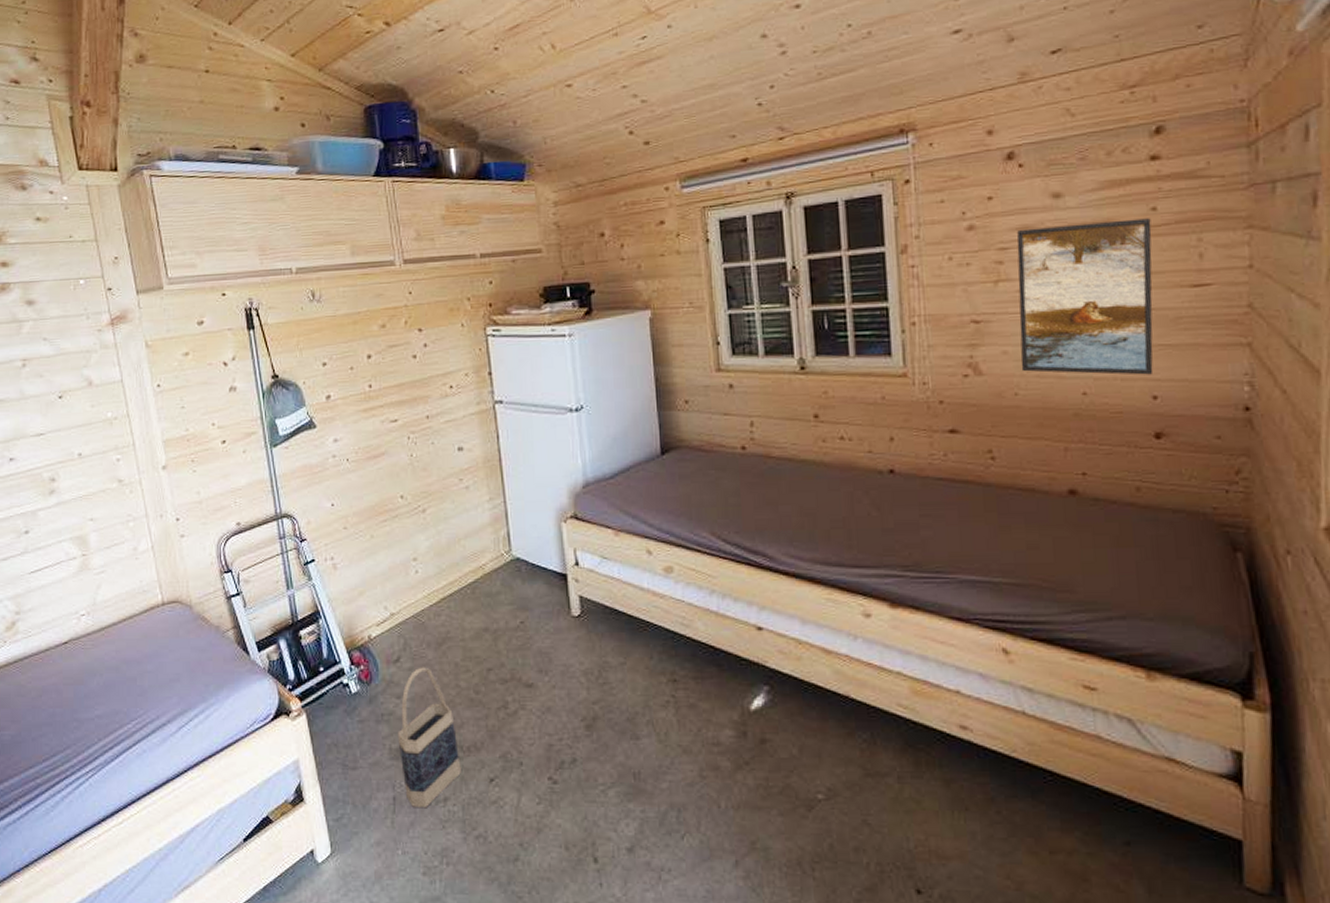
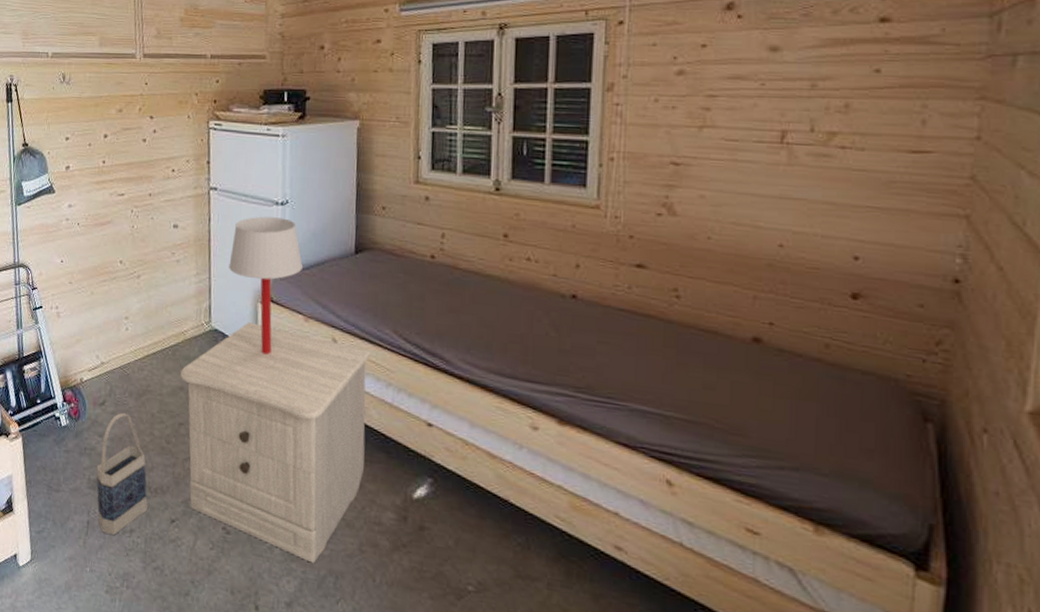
nightstand: none [483,545,695,800] -> present [180,322,372,564]
table lamp: none [525,425,606,578] -> present [229,216,303,355]
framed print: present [1016,218,1154,375] -> none [717,78,873,235]

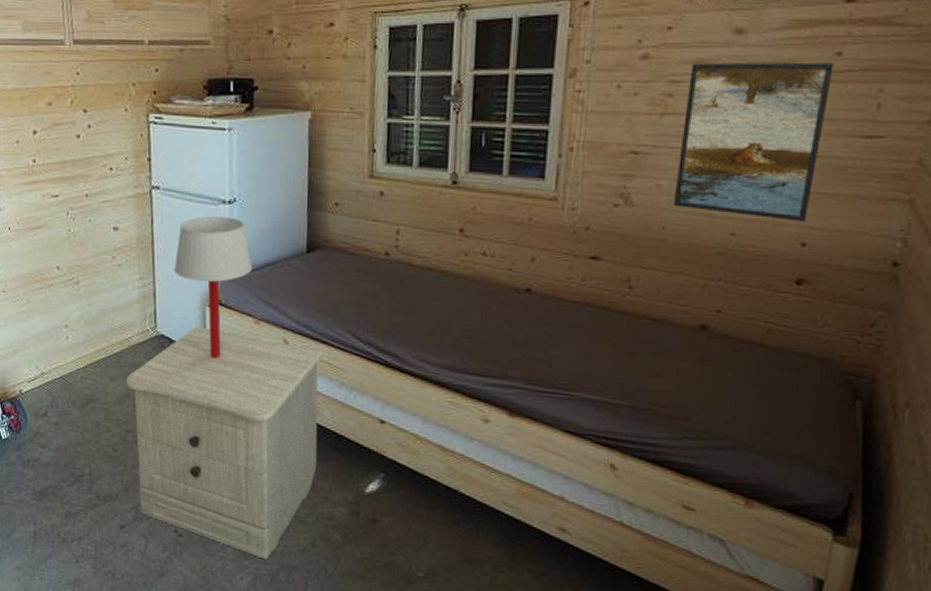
bag: present [96,412,148,536] -> none [41,422,96,544]
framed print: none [717,78,873,235] -> present [673,62,834,222]

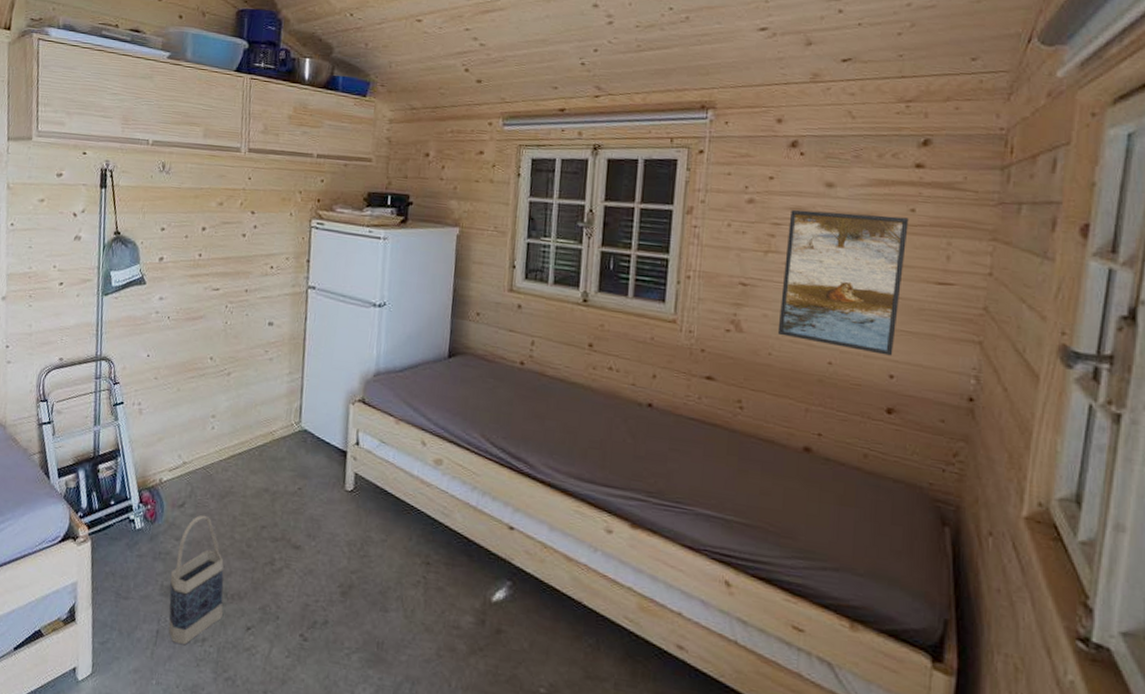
bag: none [41,422,96,544] -> present [168,515,224,645]
nightstand: present [126,326,324,560] -> none [266,423,459,670]
table lamp: present [174,216,252,359] -> none [322,317,397,457]

